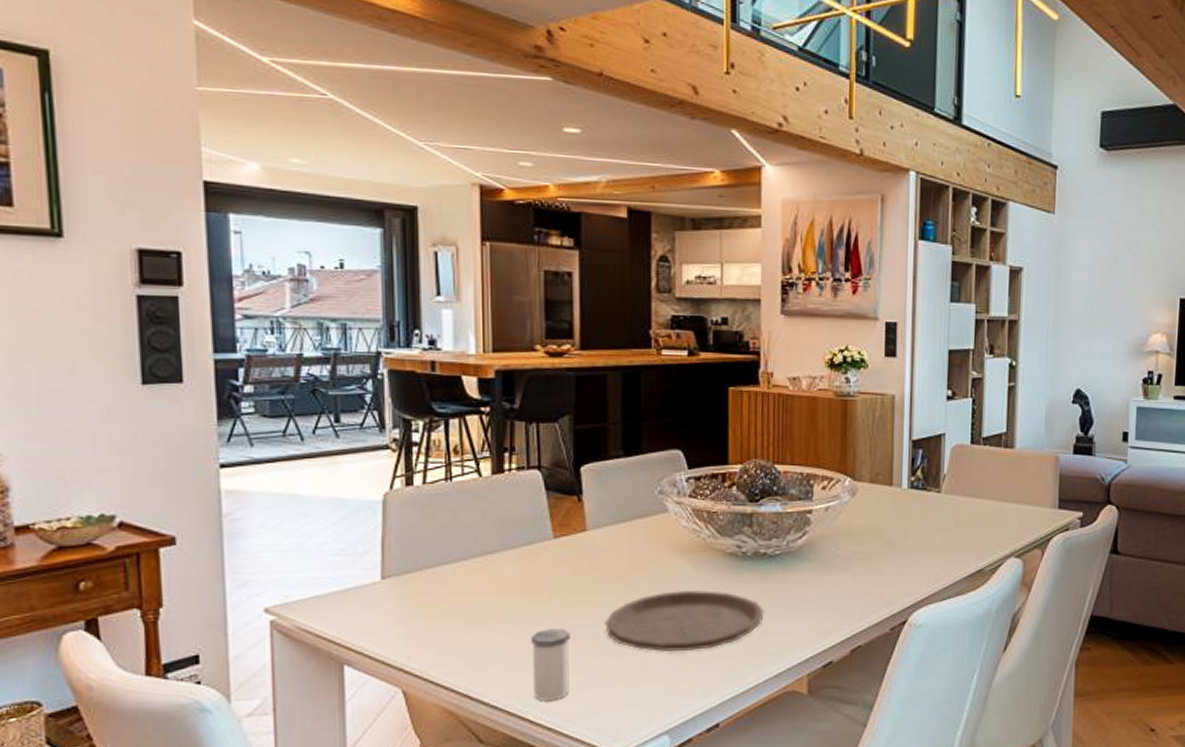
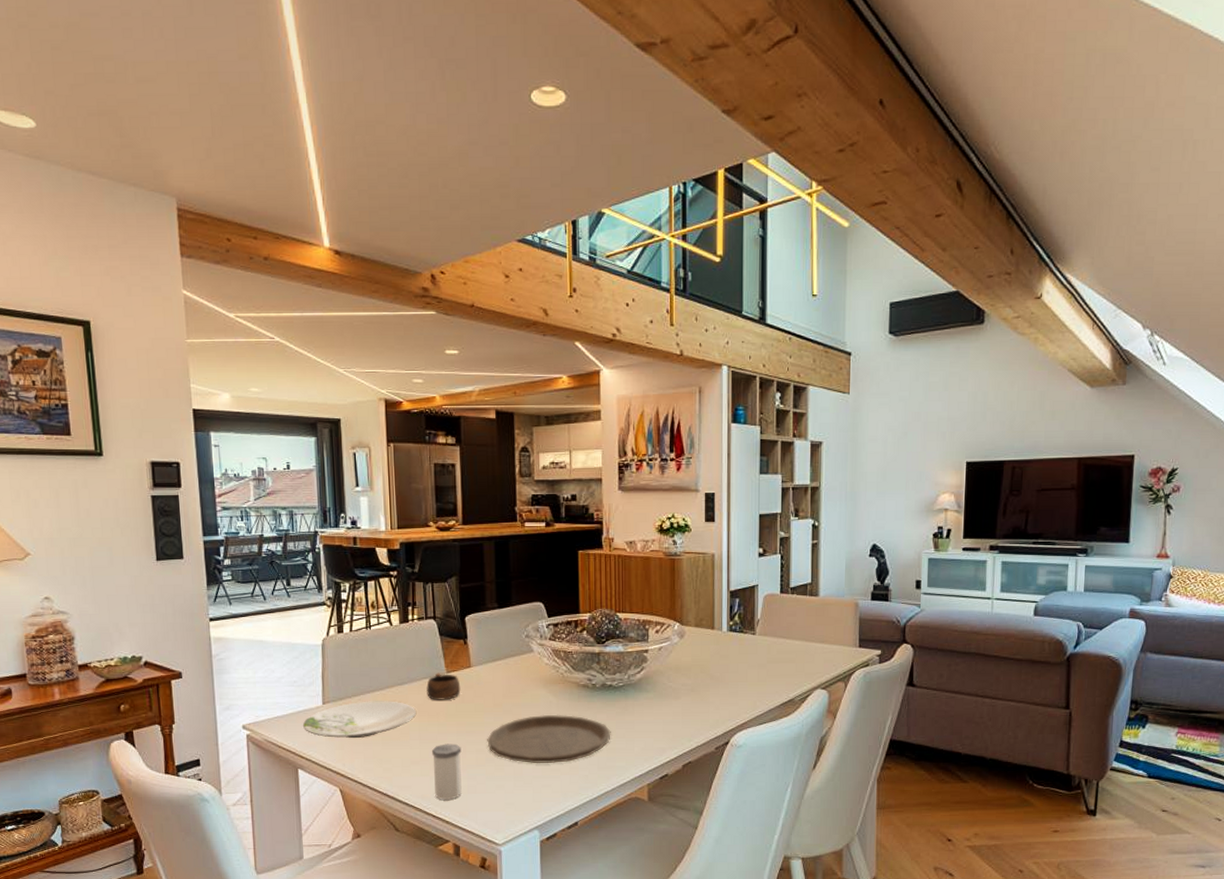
plate: none [353,574,512,623] -> present [303,701,417,738]
cup: none [526,538,572,573] -> present [426,672,461,700]

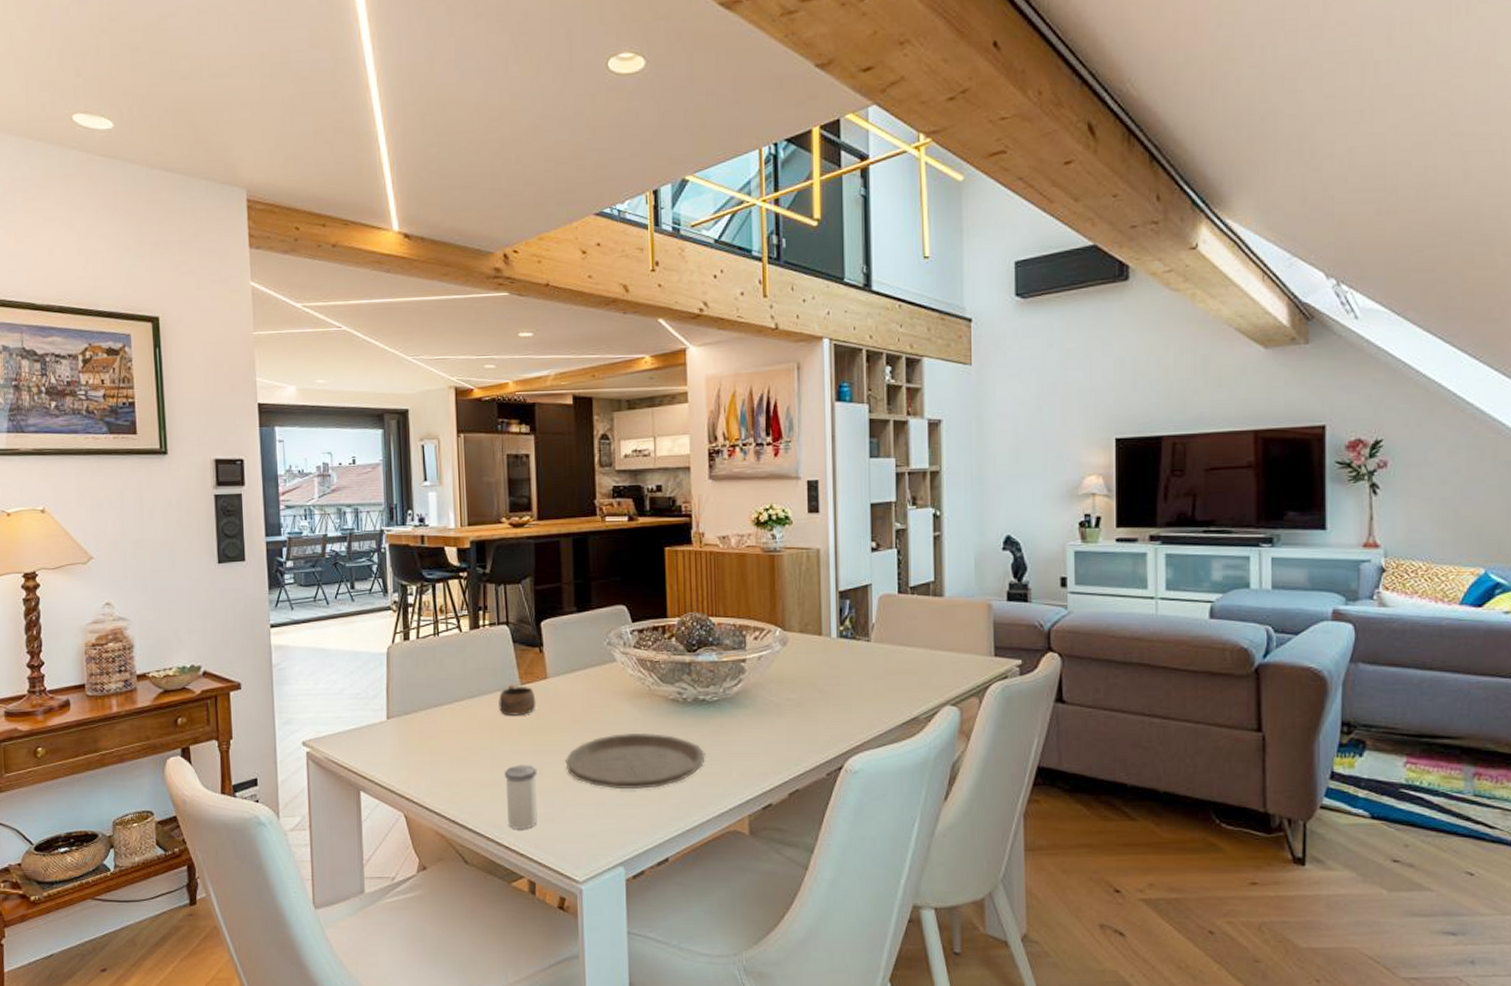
plate: present [303,701,417,738] -> none [366,716,488,757]

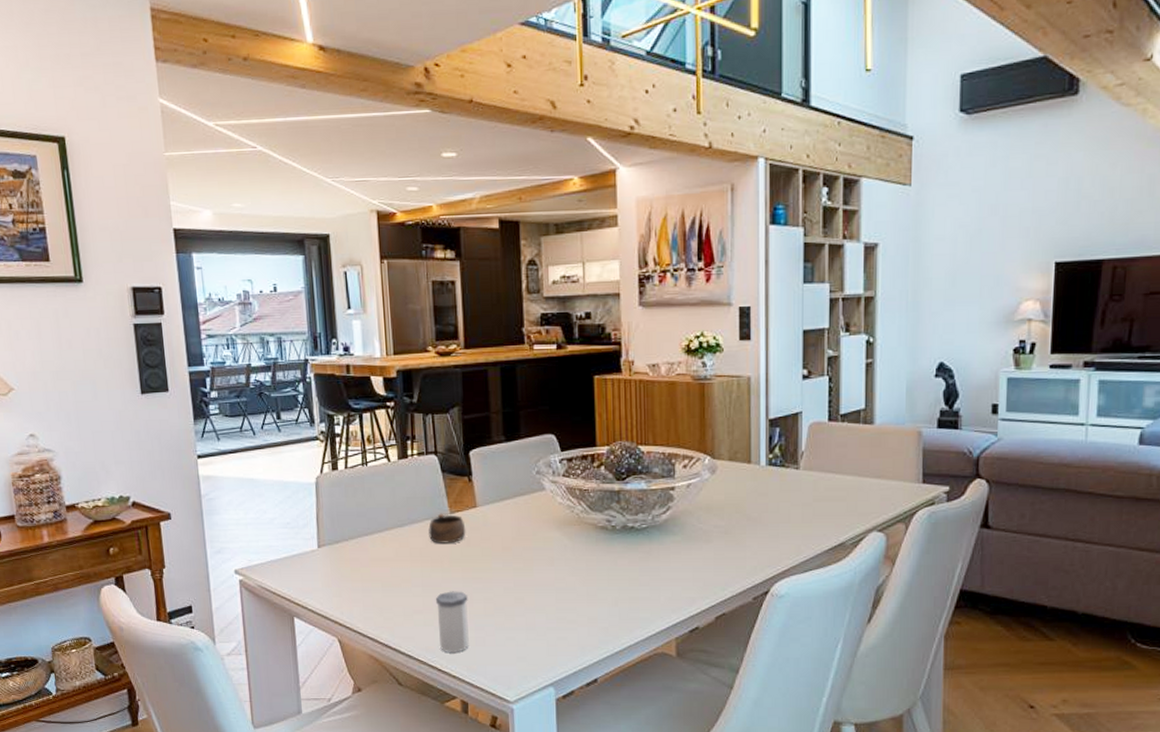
plate: present [565,732,705,789] -> none [496,559,634,613]

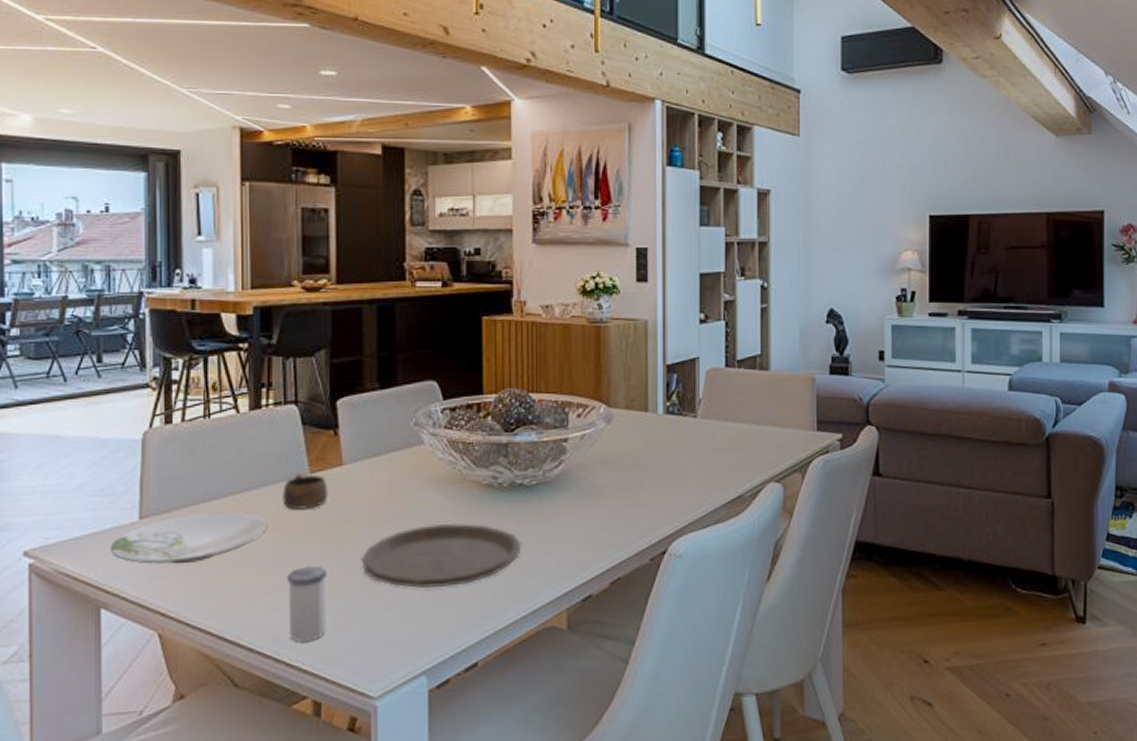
plate: none [298,544,419,584] -> present [111,512,269,564]
plate: none [496,559,634,613] -> present [361,522,521,588]

